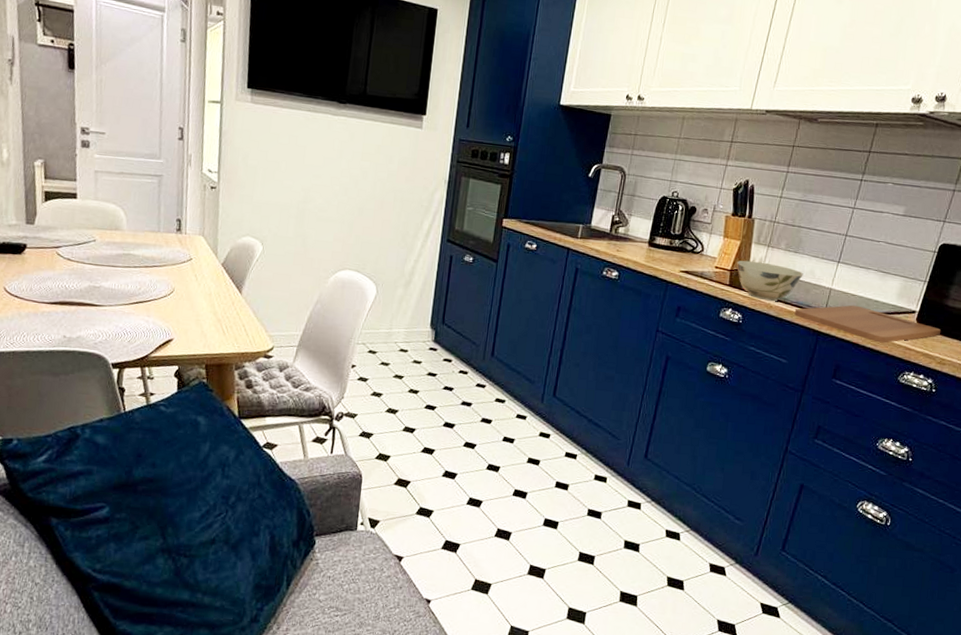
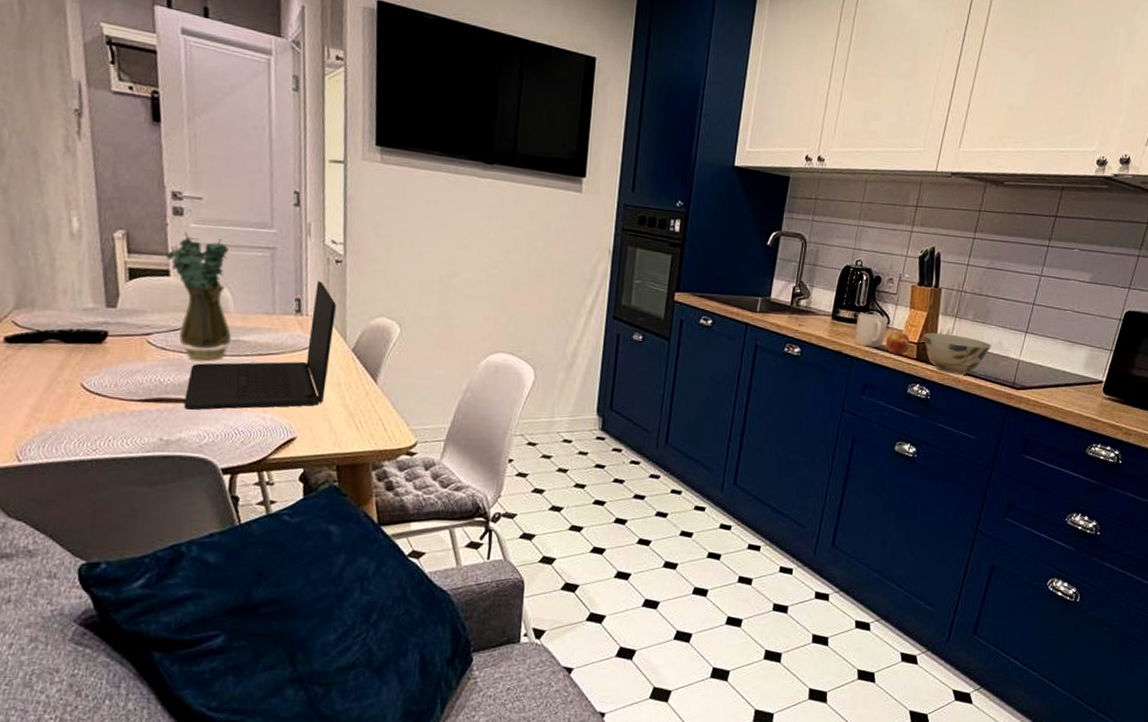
vase: none [74,161,124,272] -> present [166,231,232,362]
laptop: none [83,203,210,313] -> present [184,280,336,410]
mug: none [669,241,703,274] -> present [854,313,889,348]
fruit: none [699,258,723,281] -> present [885,331,910,356]
cutting board: present [794,305,942,344] -> none [982,376,1127,415]

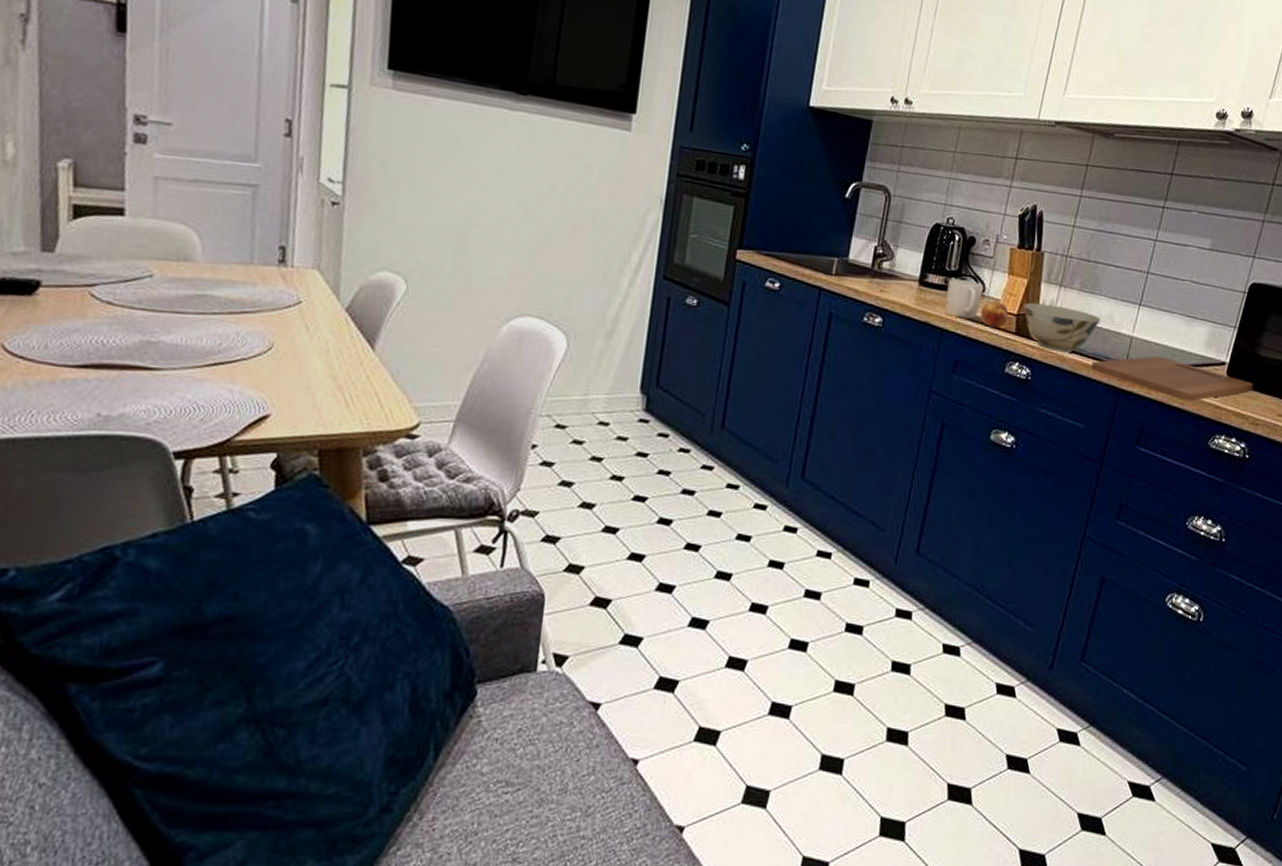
vase: present [166,231,232,362] -> none [121,163,200,321]
laptop: present [184,280,336,410] -> none [130,224,329,380]
cutting board: none [982,376,1127,415] -> present [1091,356,1254,402]

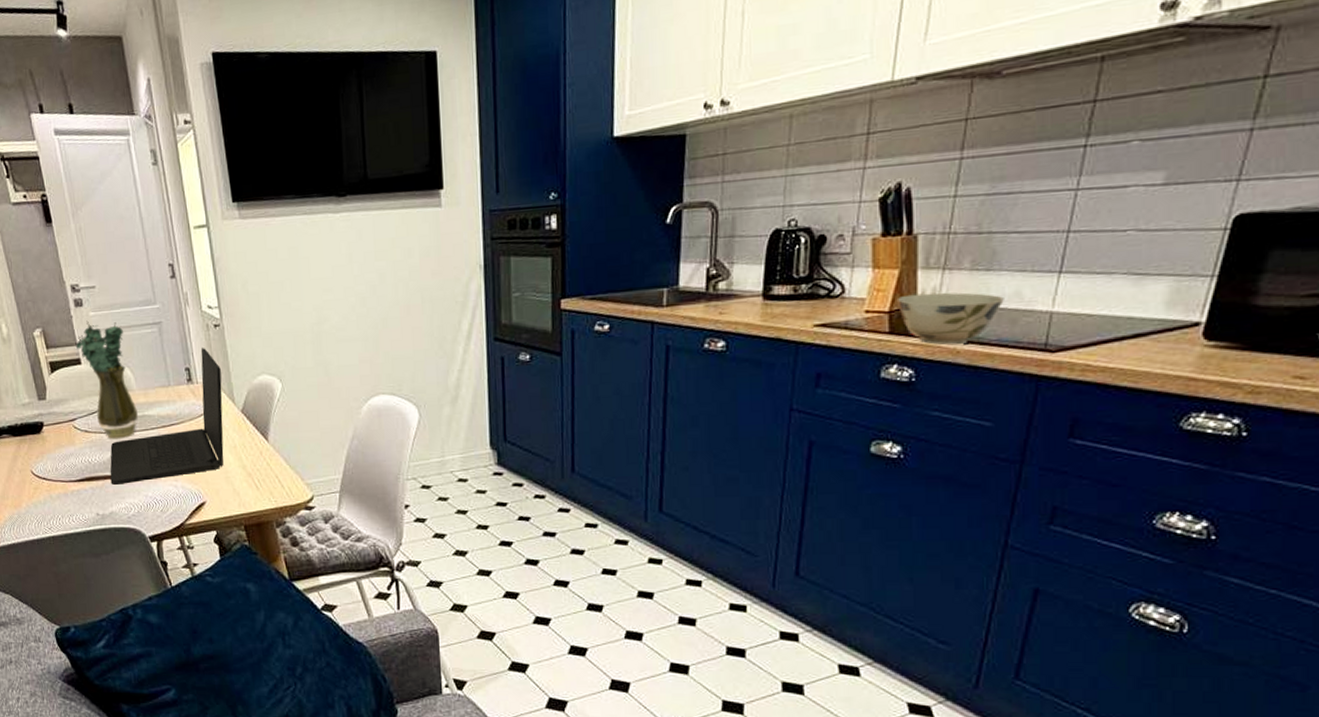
vase: none [121,163,200,321] -> present [75,320,139,440]
laptop: none [130,224,329,380] -> present [110,347,224,485]
mug: present [944,279,984,320] -> none [797,284,843,327]
fruit: present [980,300,1008,329] -> none [842,300,878,332]
cutting board: present [1091,356,1254,402] -> none [996,329,1250,378]

